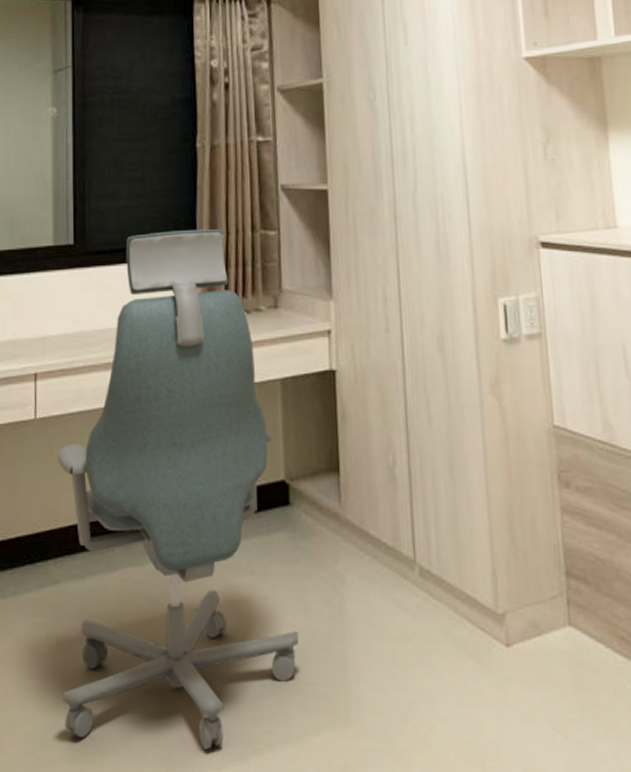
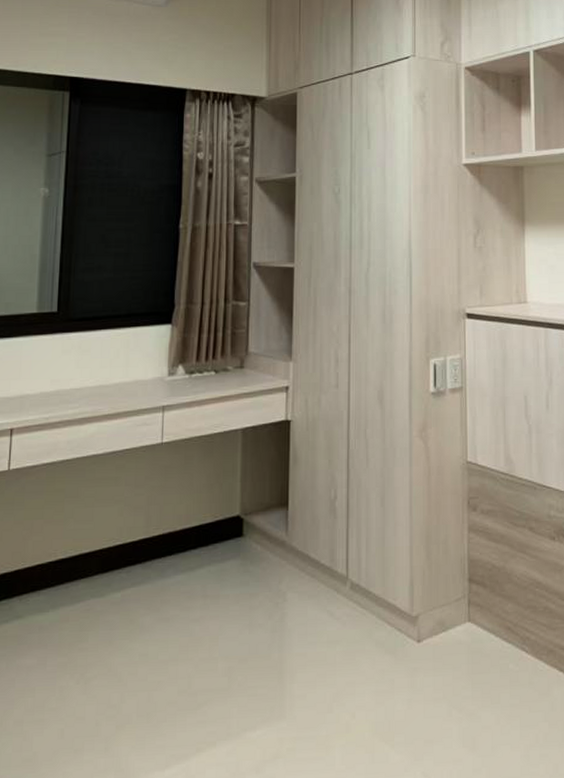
office chair: present [57,229,299,749] -> none [20,299,243,756]

